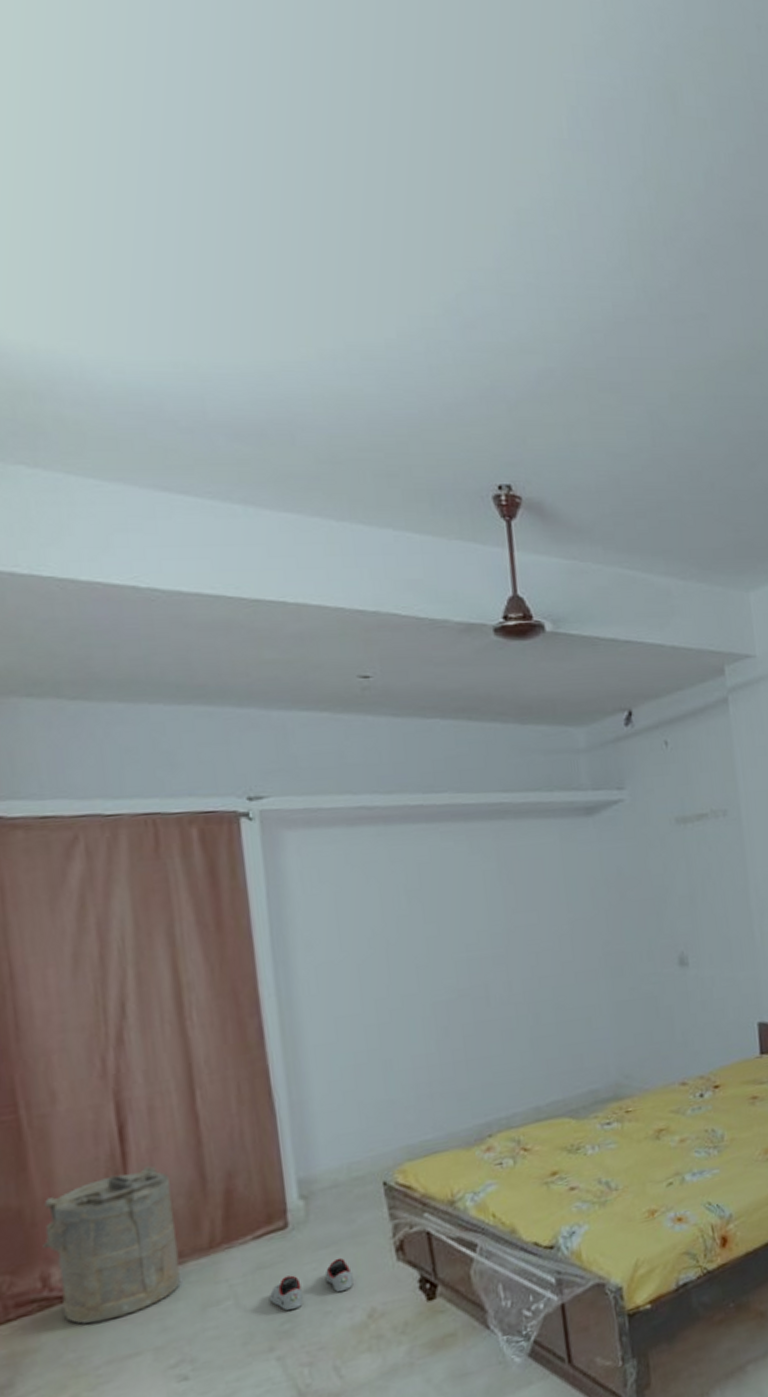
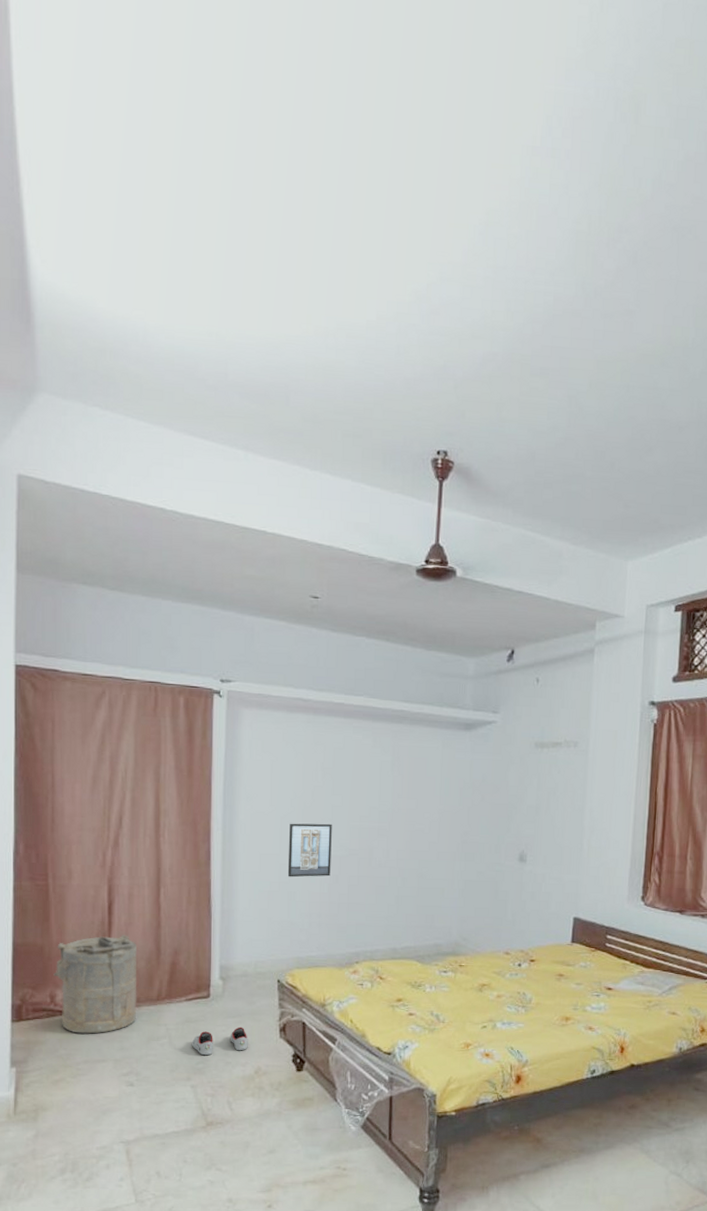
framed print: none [371,961,437,1042] -> present [287,823,332,878]

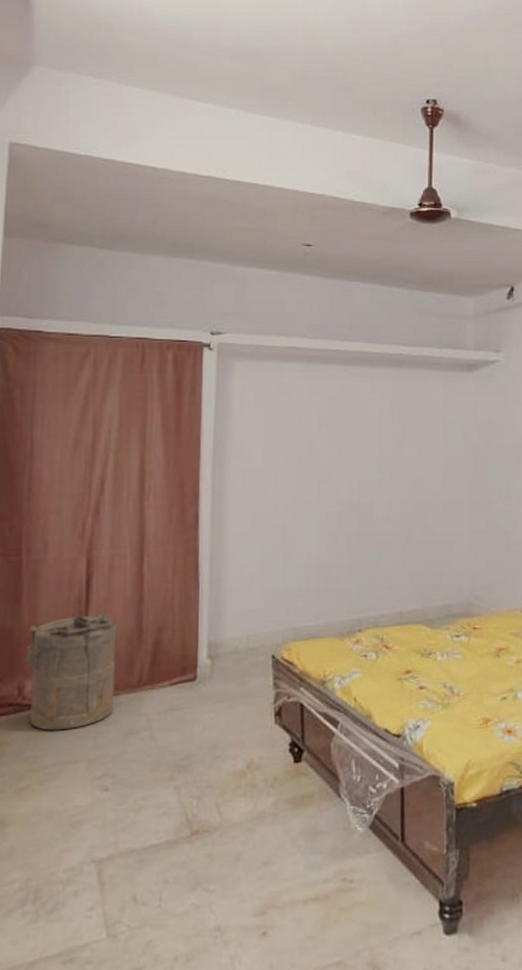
shoe: present [192,1027,248,1055] -> none [176,713,239,748]
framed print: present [287,823,332,878] -> none [282,477,329,538]

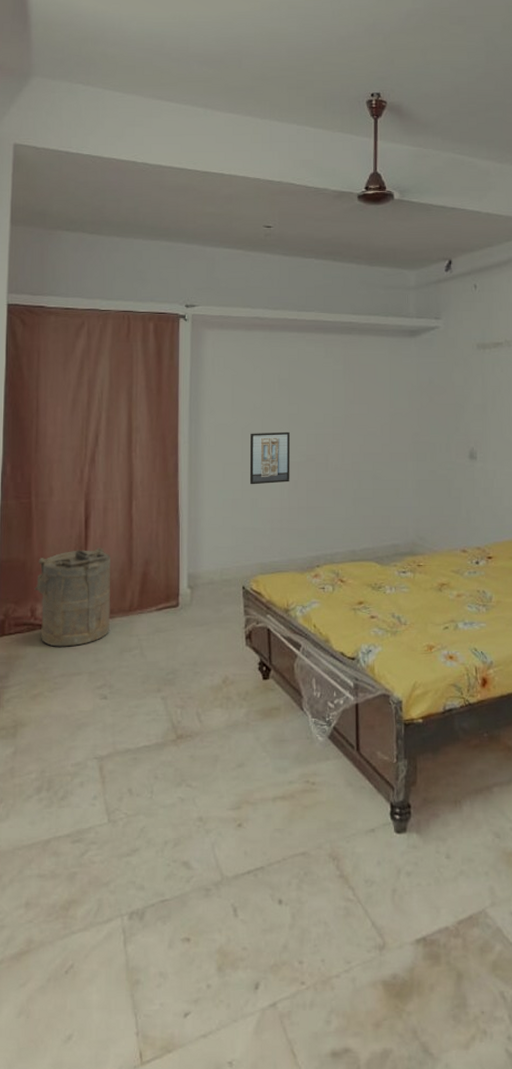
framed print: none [282,477,329,538] -> present [249,431,290,485]

